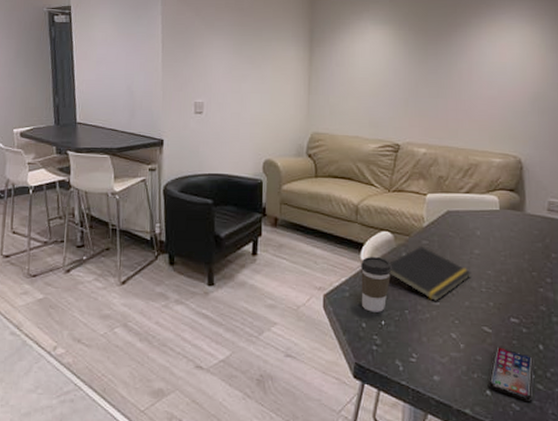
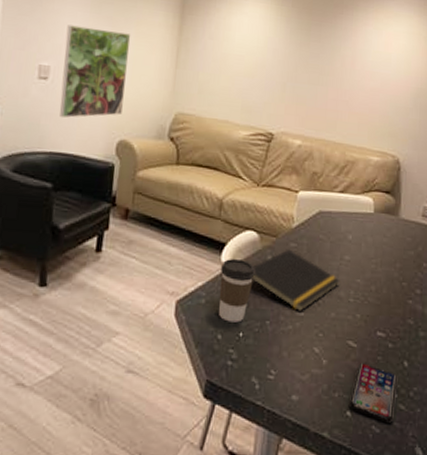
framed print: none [214,66,269,144] -> present [60,25,131,118]

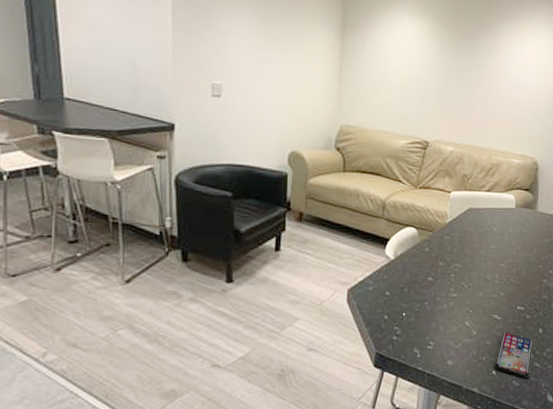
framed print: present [60,25,131,118] -> none [234,44,297,132]
coffee cup: present [219,258,255,323] -> none [384,251,415,305]
notepad: present [252,249,340,311] -> none [412,241,487,293]

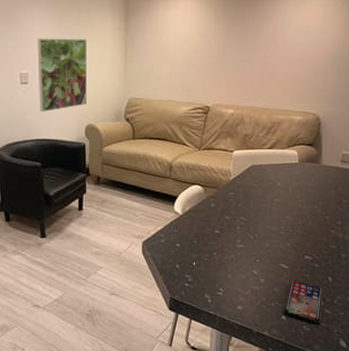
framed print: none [234,44,297,132] -> present [37,38,87,112]

